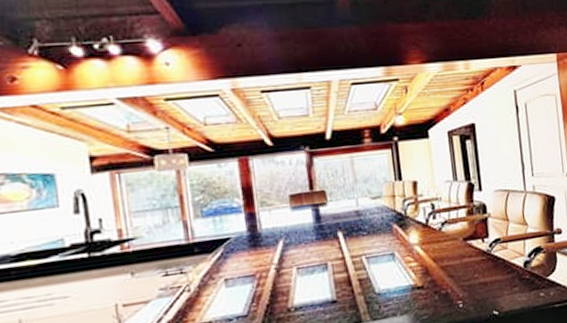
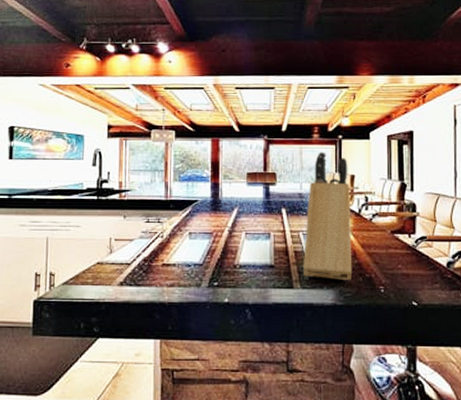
knife block: none [366,158,427,307] -> present [303,151,352,281]

